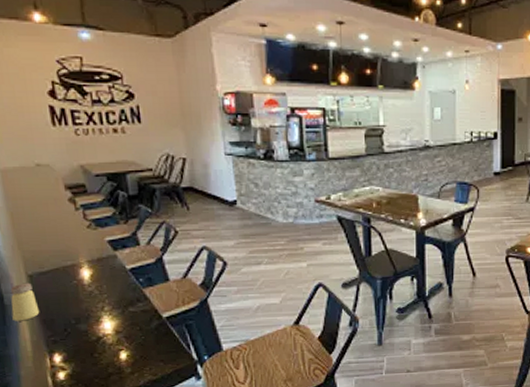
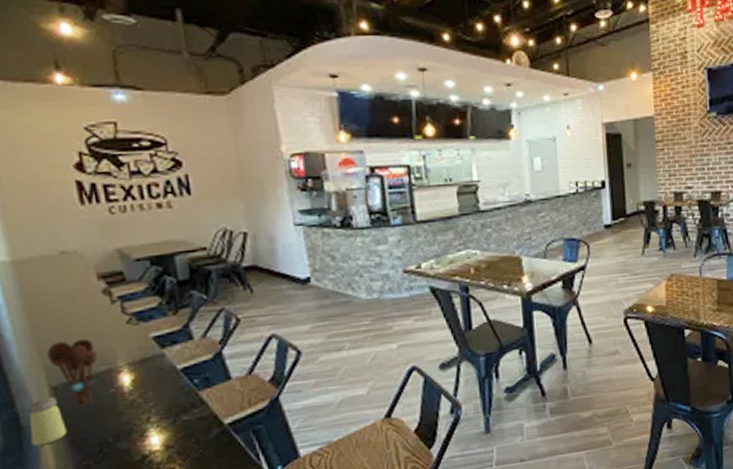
utensil holder: none [25,238,64,294] -> present [47,339,98,408]

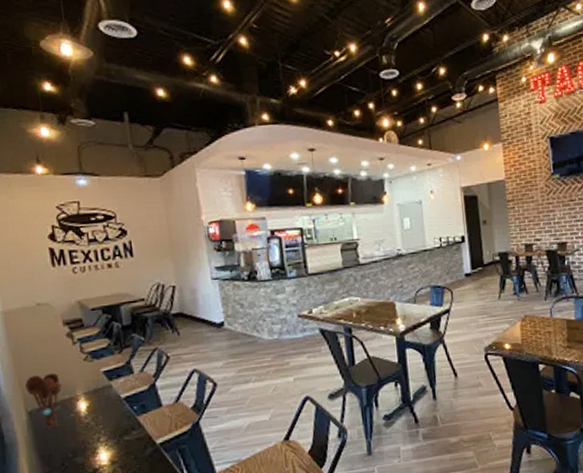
saltshaker: present [28,396,68,446] -> none [10,419,39,460]

